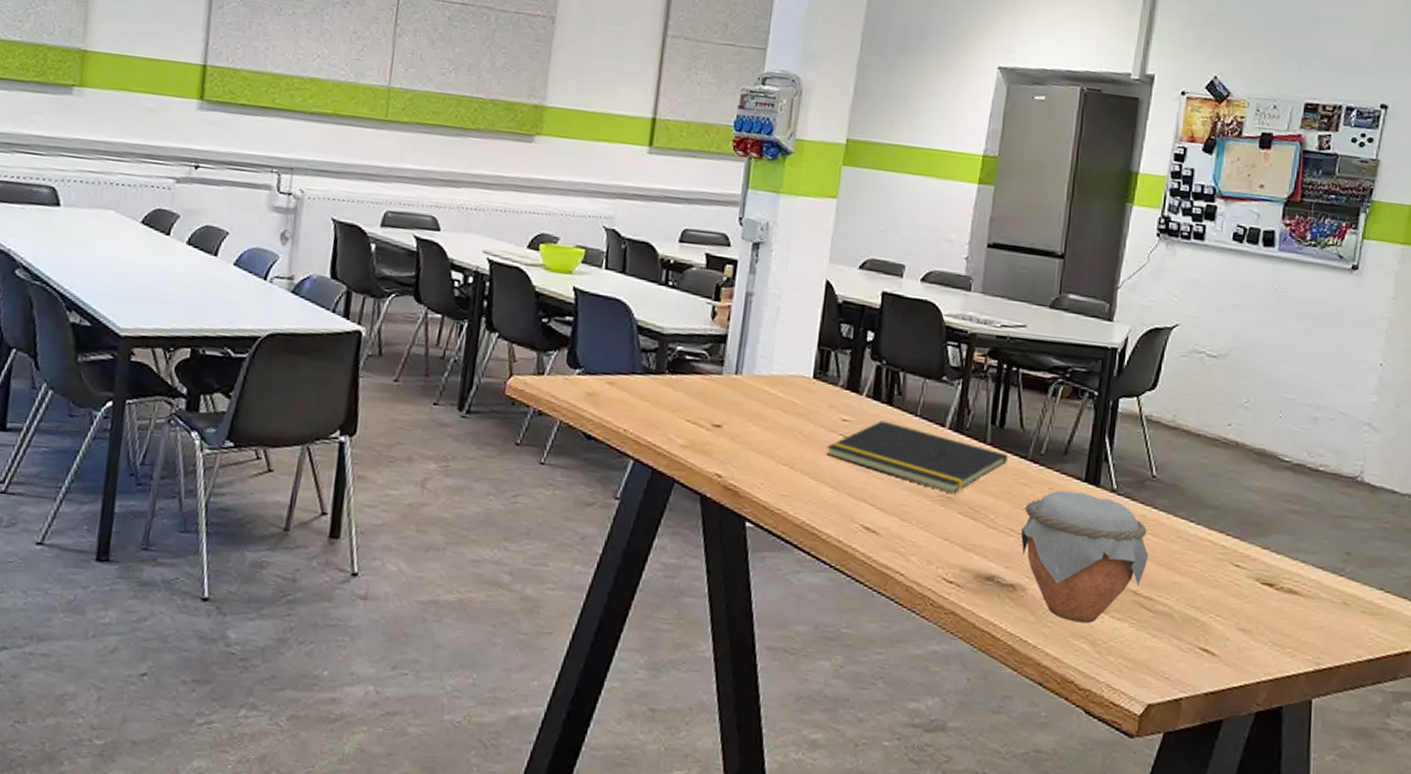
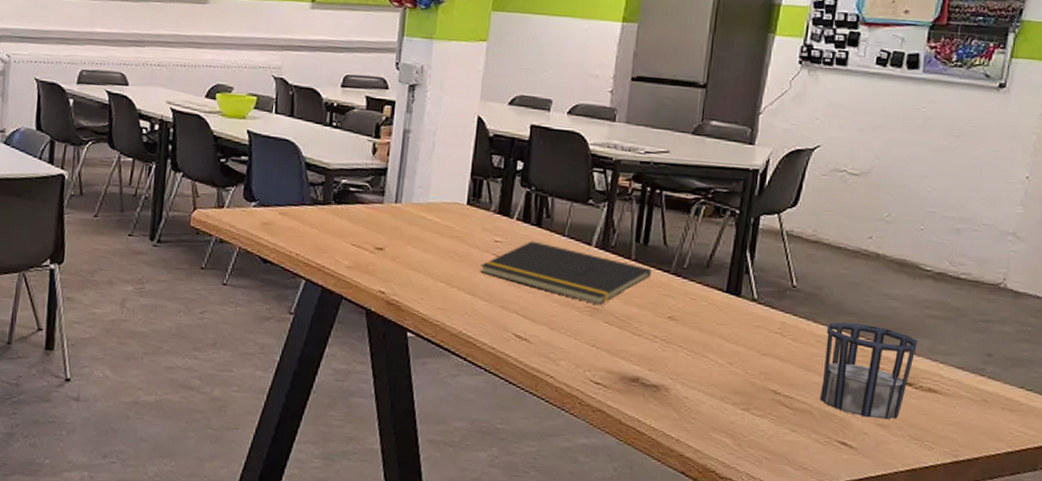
jar: present [1021,490,1149,624] -> none [664,300,789,420]
cup: none [1180,516,1278,624] -> present [819,322,917,420]

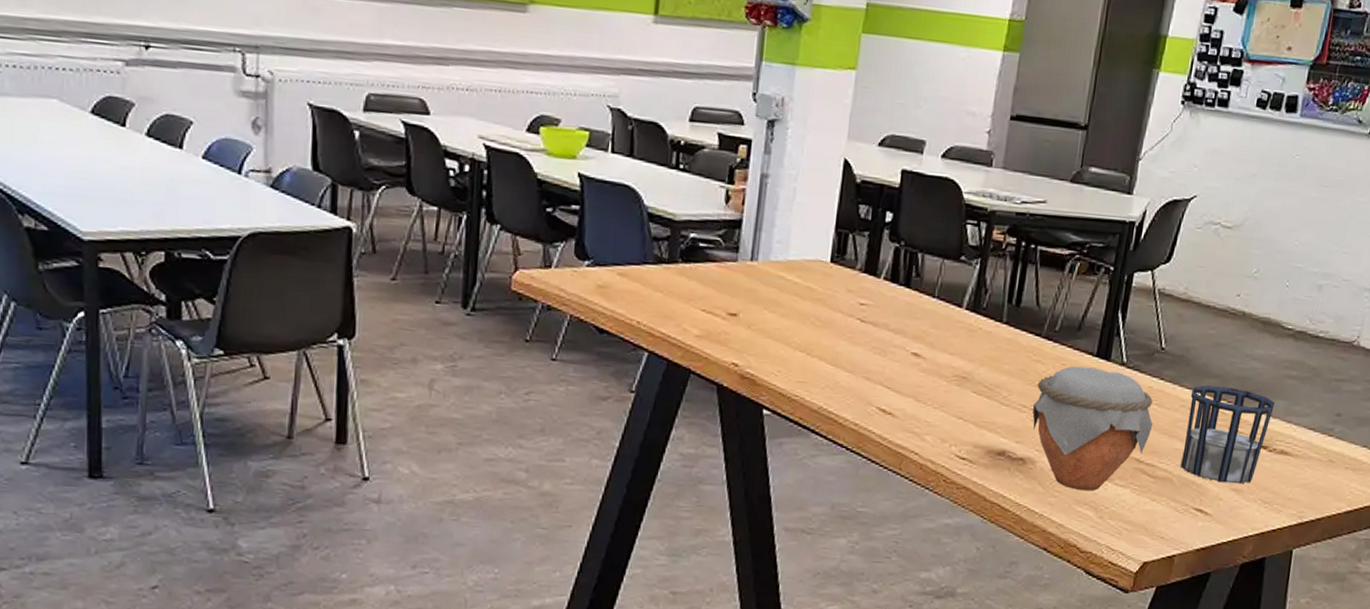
notepad: present [480,241,652,305] -> none [843,303,1023,373]
jar: none [664,300,789,420] -> present [1032,366,1153,491]

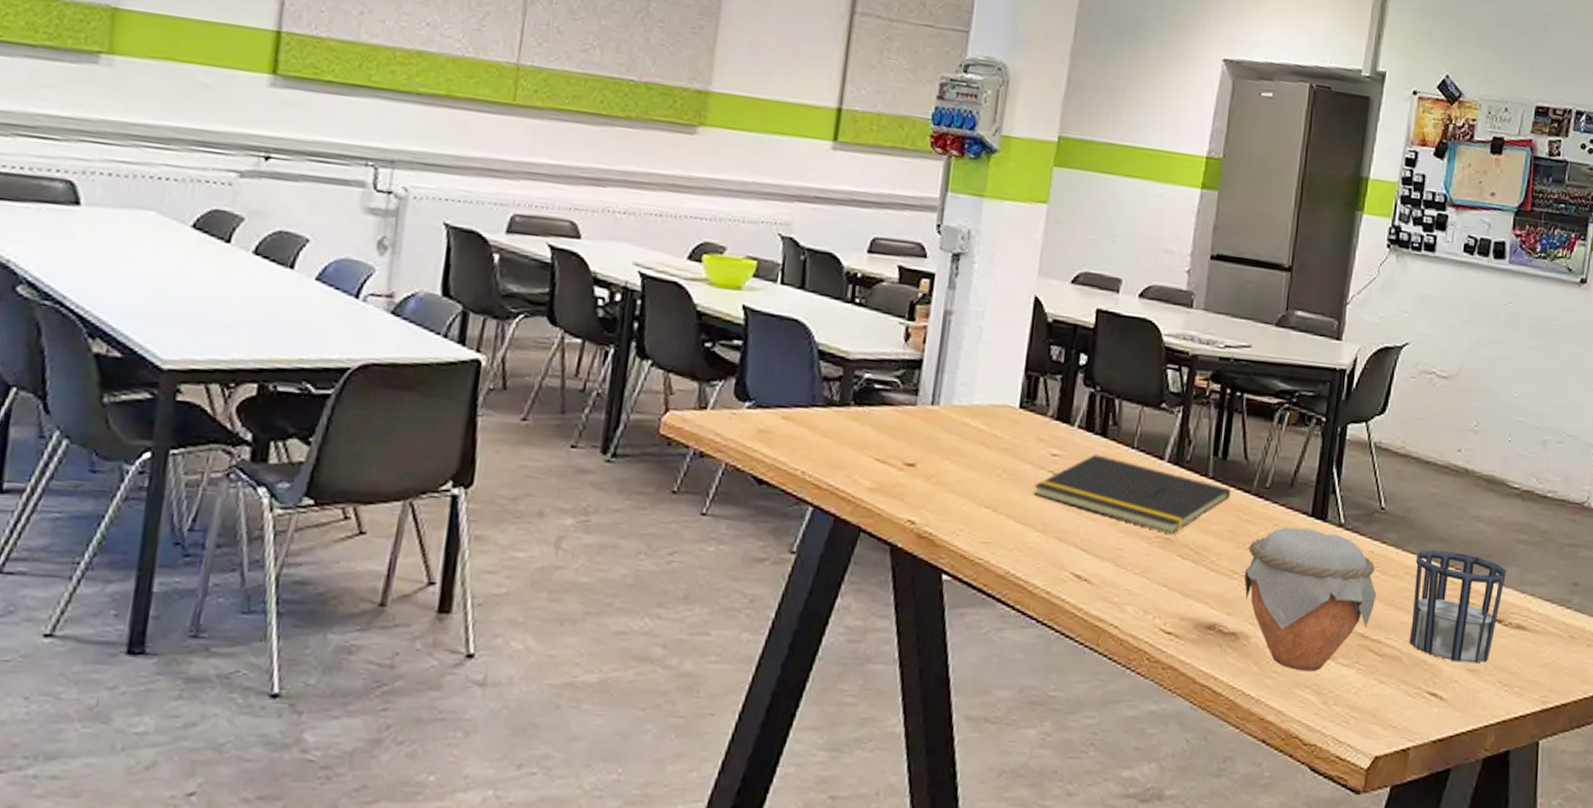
notepad: none [843,303,1023,373] -> present [1033,454,1231,534]

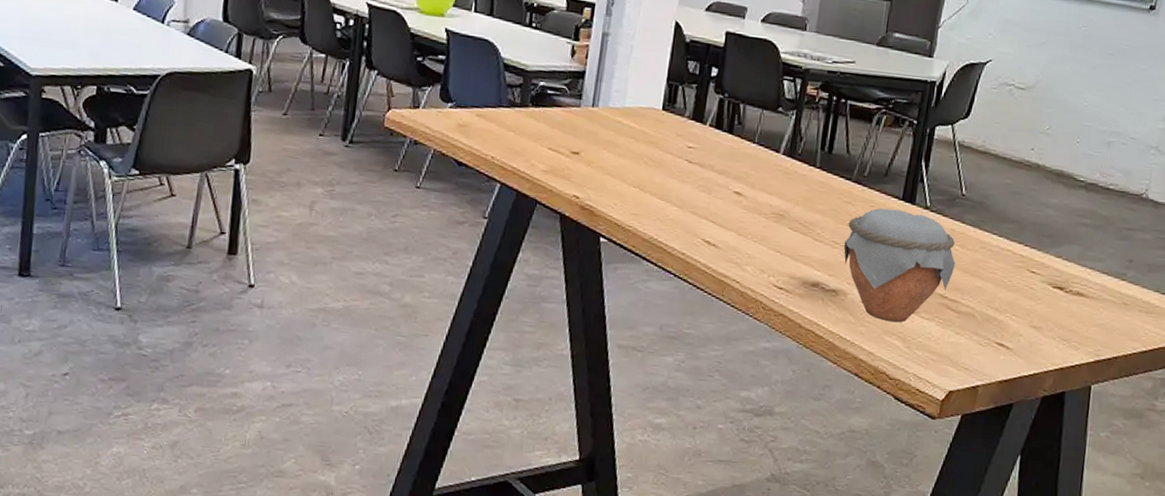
notepad: present [1033,454,1231,534] -> none [672,147,835,211]
cup: present [1409,550,1506,664] -> none [982,229,1070,322]

